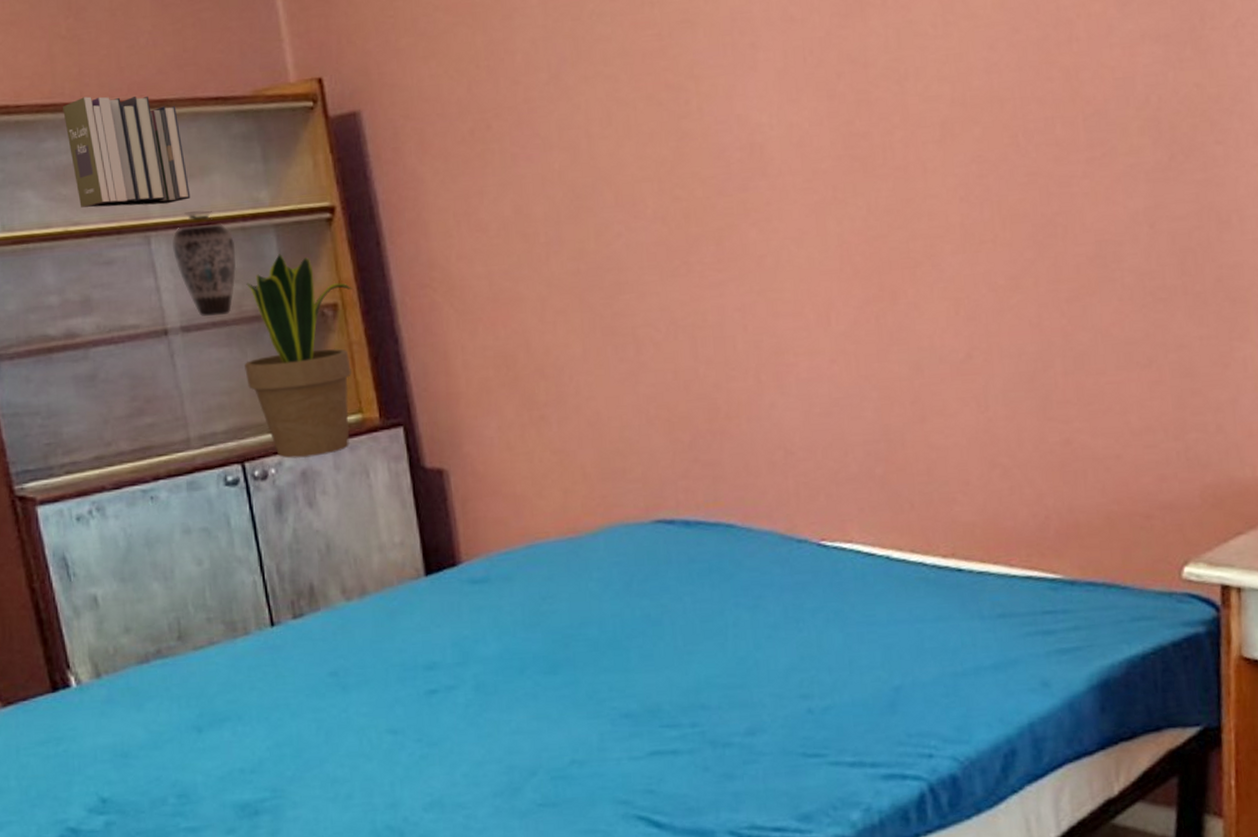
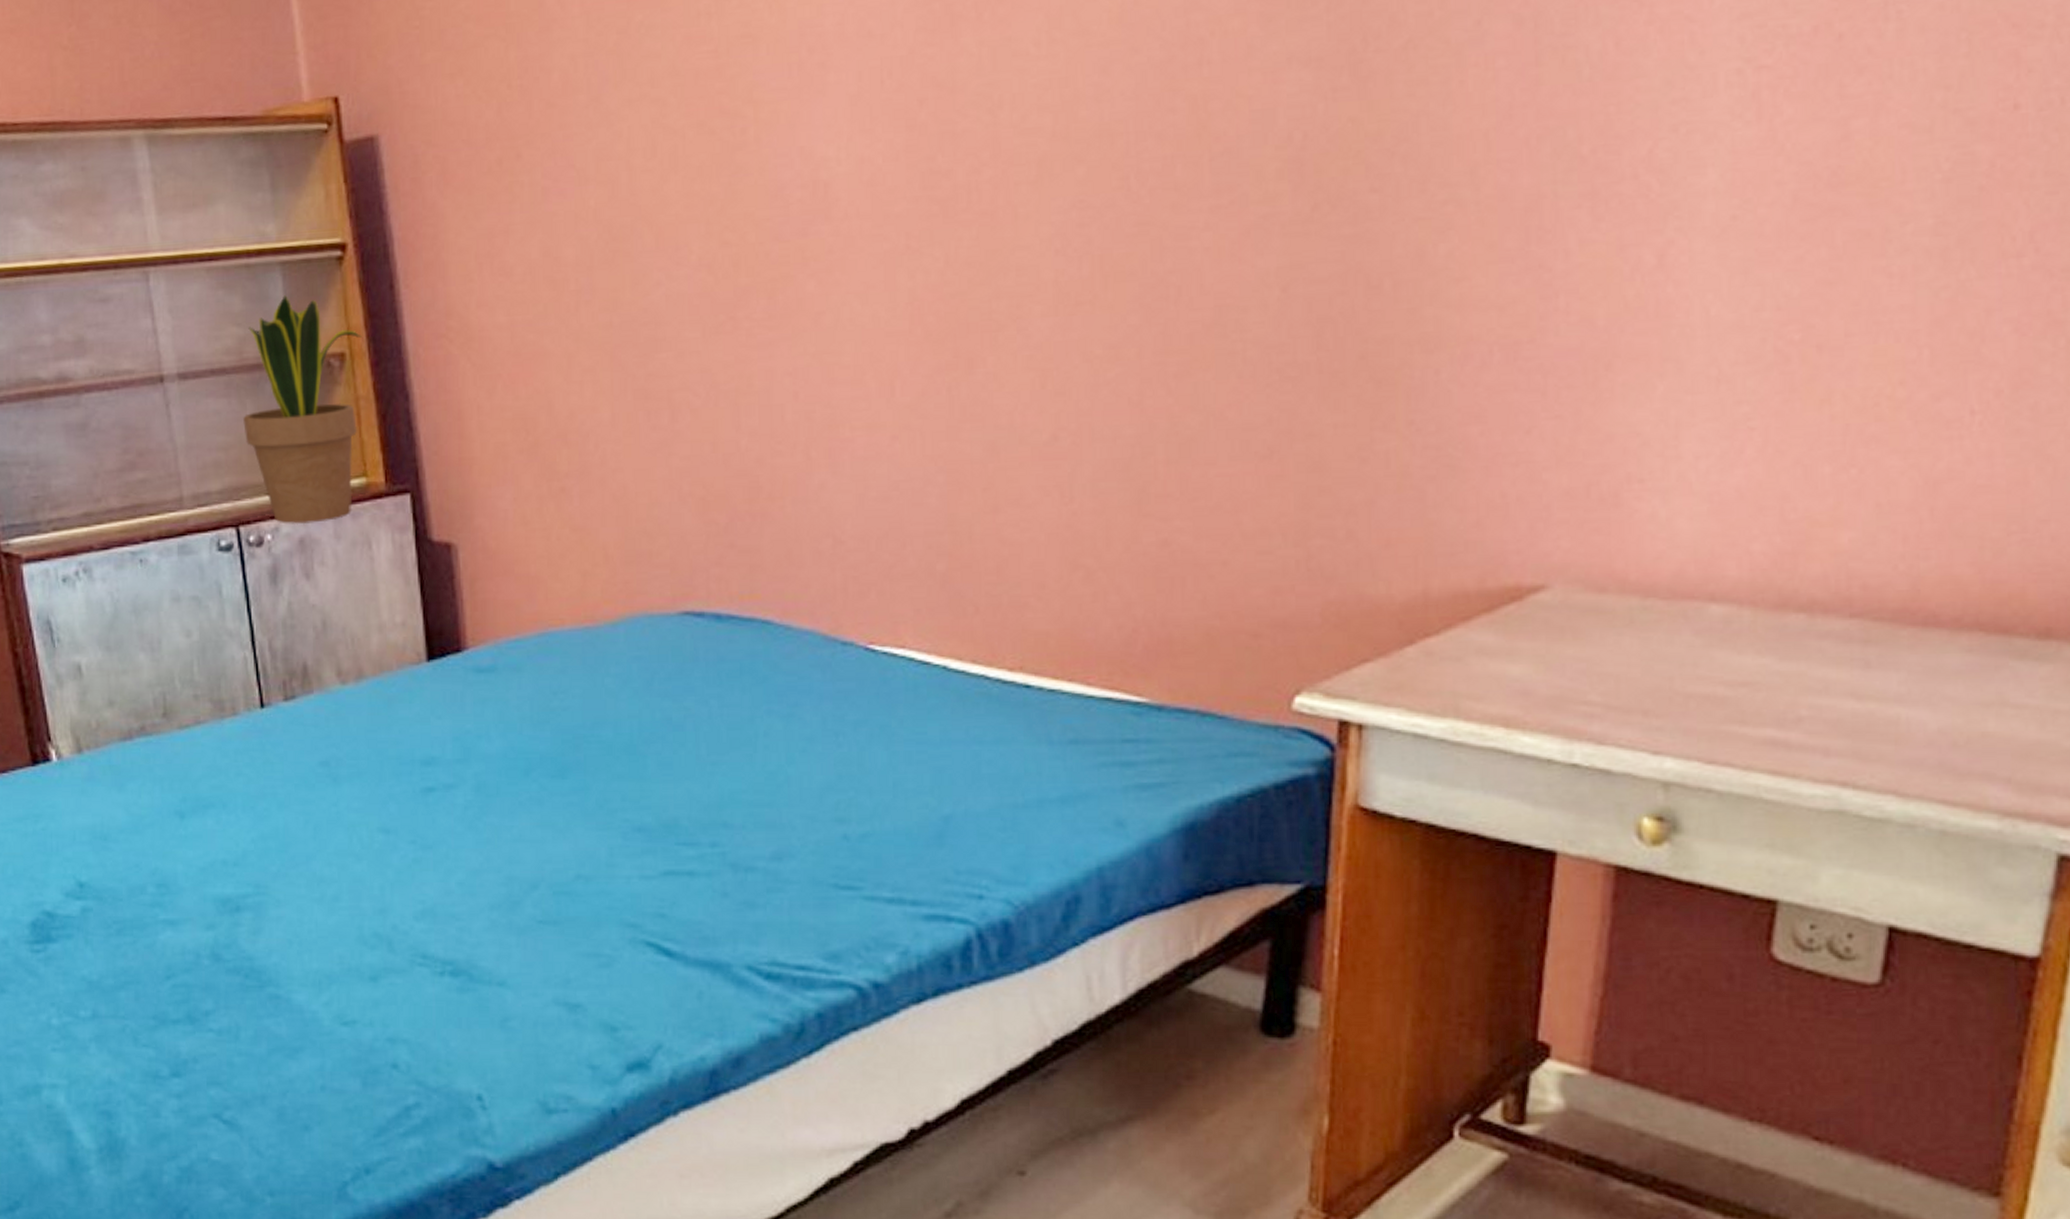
books: present [63,95,191,208] -> none [62,114,193,238]
decorative vase: present [171,210,237,317] -> none [171,245,239,364]

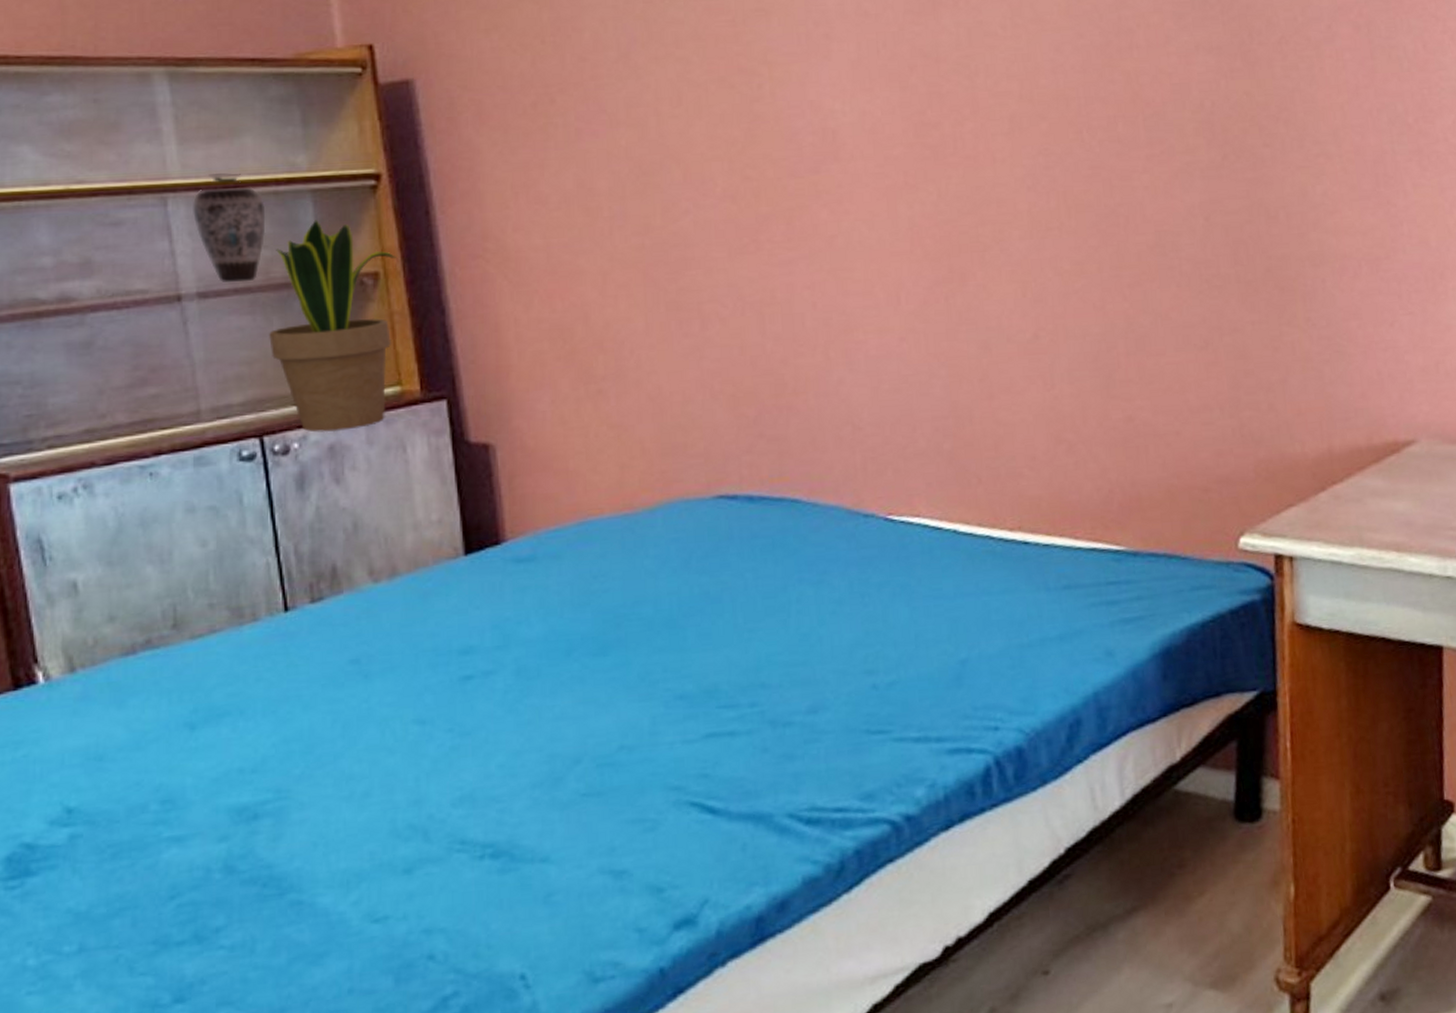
decorative vase: none [171,245,239,364] -> present [192,173,266,283]

